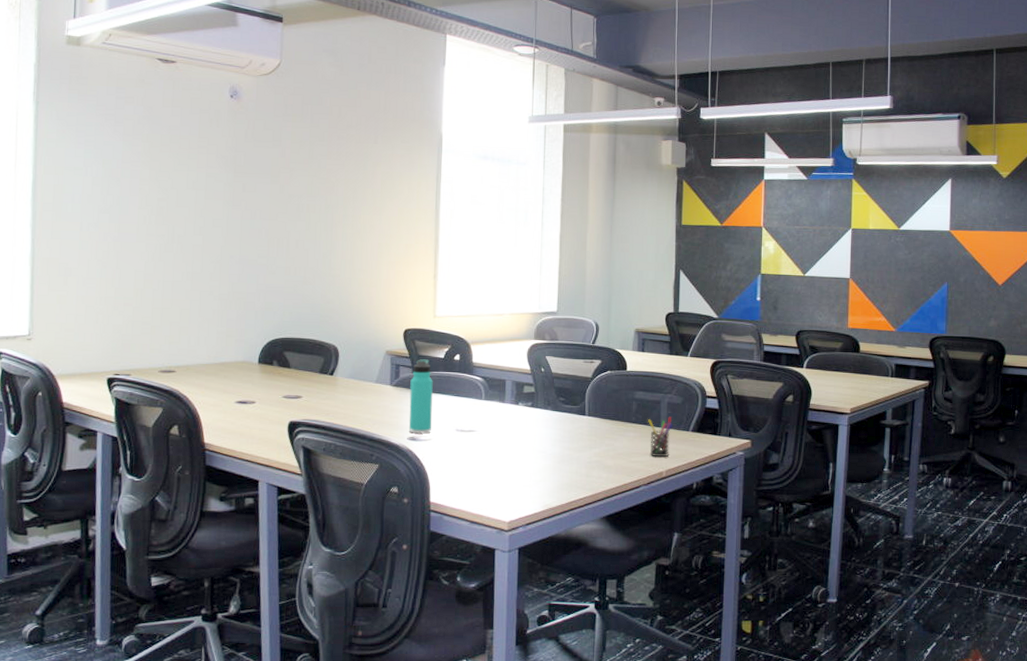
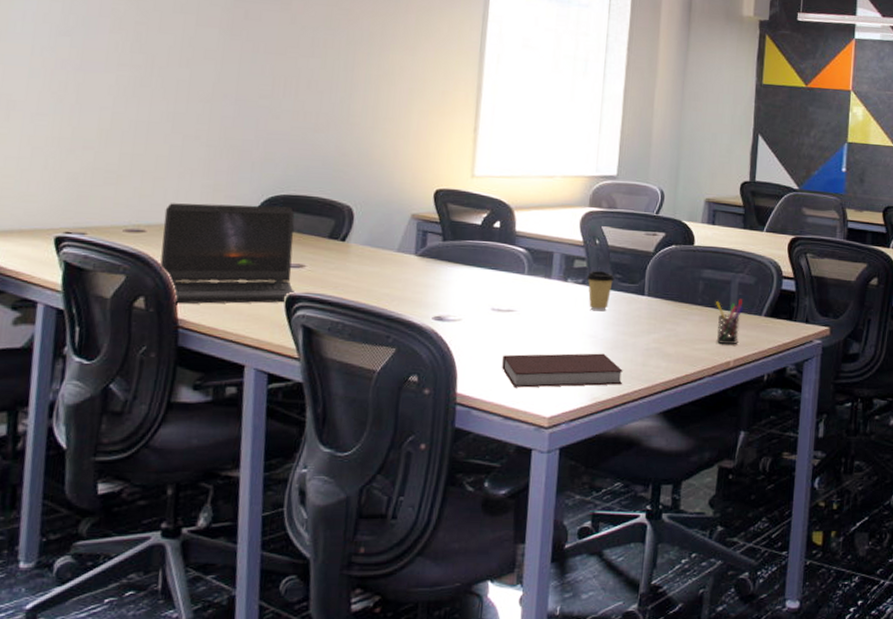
laptop computer: none [188,347,296,431] -> present [160,203,295,304]
thermos bottle: present [408,359,433,434] -> none [434,225,467,313]
notebook: none [467,466,570,497] -> present [502,353,623,388]
coffee cup: none [535,395,559,430] -> present [587,271,615,311]

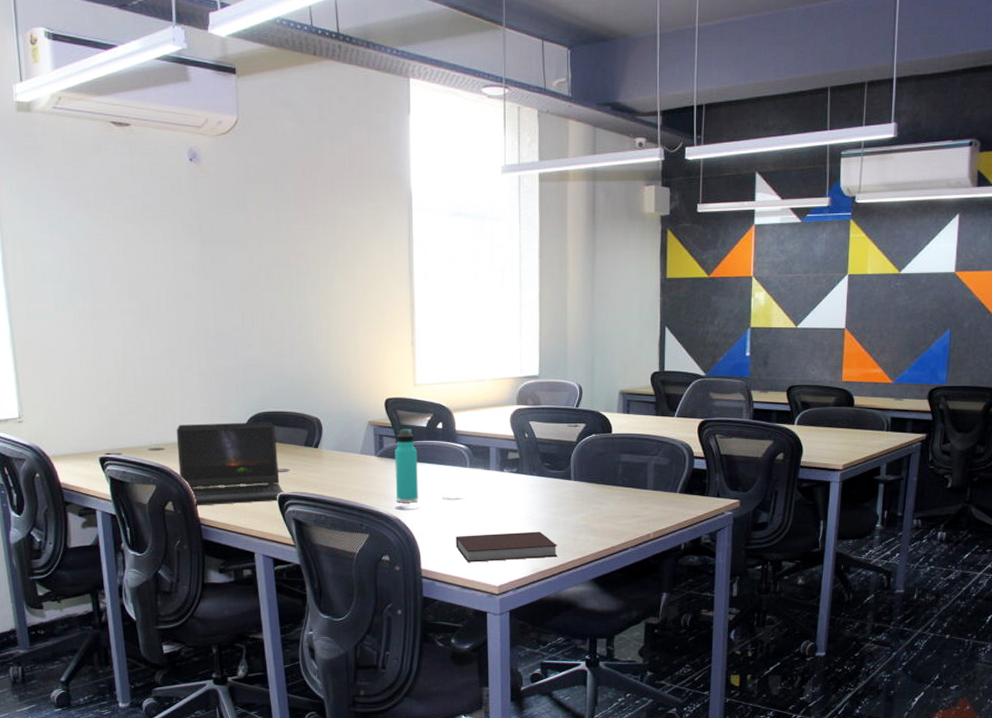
thermos bottle: none [434,225,467,313] -> present [394,428,418,503]
coffee cup: present [587,271,615,311] -> none [520,461,544,496]
pen holder: present [716,299,744,344] -> none [635,478,660,519]

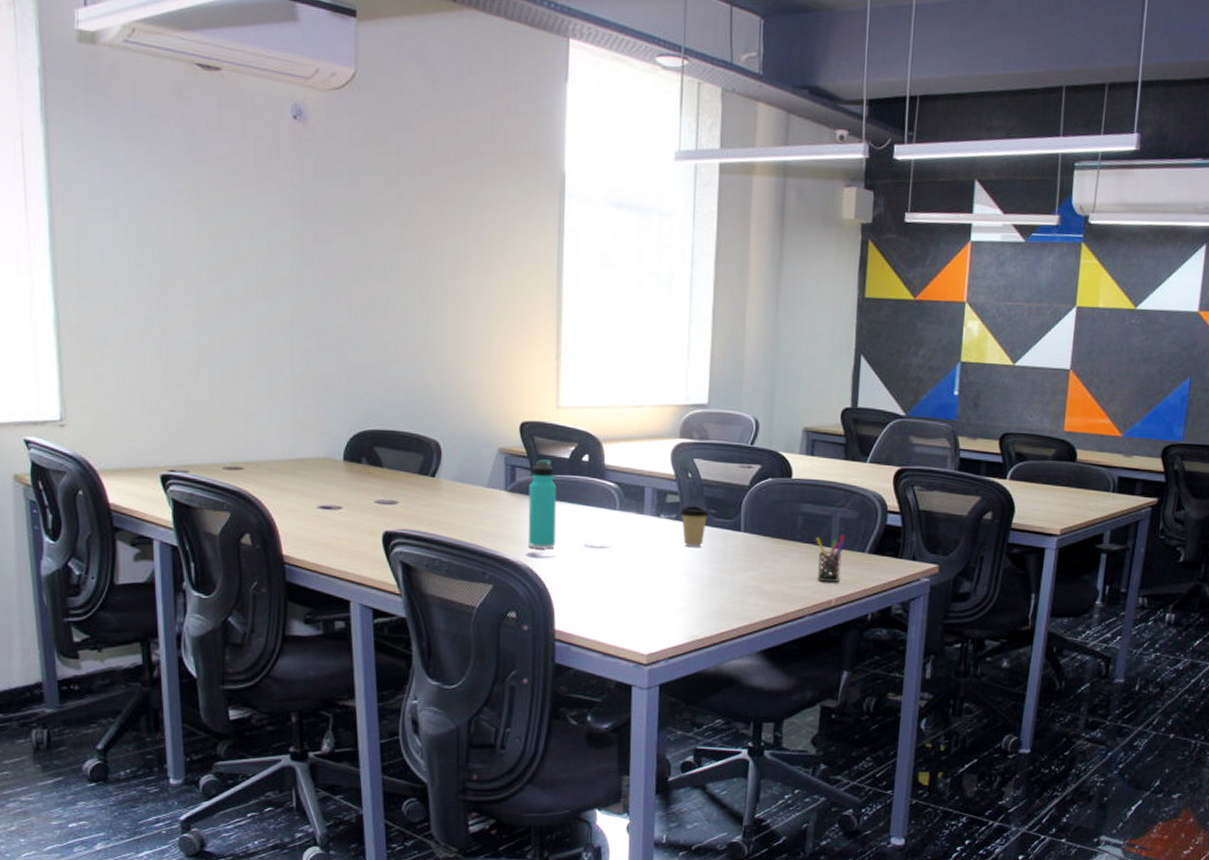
laptop computer: present [176,422,285,506] -> none [259,439,391,541]
notebook: present [456,531,557,562] -> none [598,590,721,625]
coffee cup: none [520,461,544,496] -> present [680,506,709,548]
pen holder: none [635,478,660,519] -> present [816,535,846,582]

